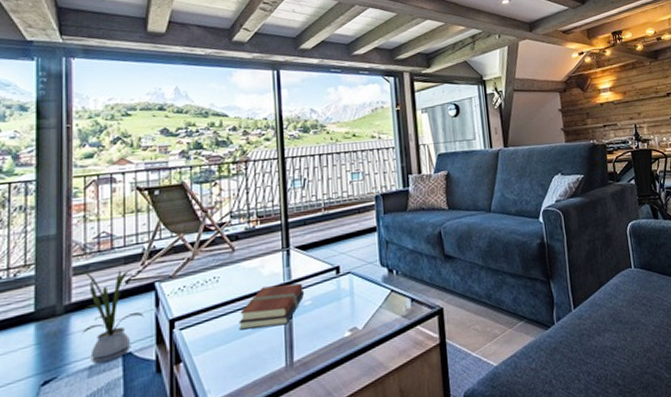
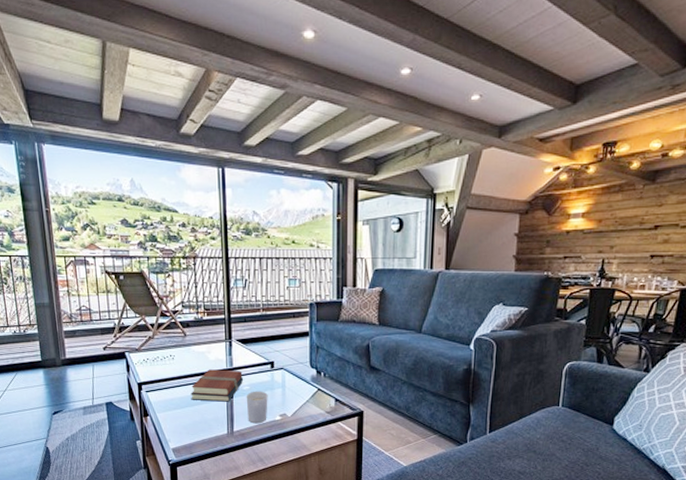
house plant: present [73,268,145,364] -> none [65,334,119,406]
candle holder: none [308,303,335,347] -> present [246,391,268,424]

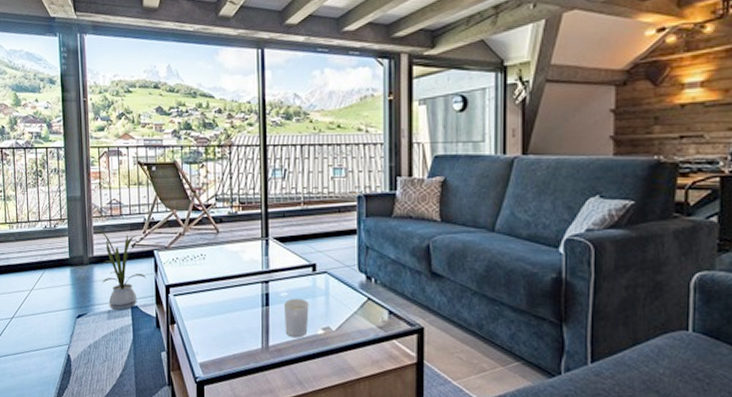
house plant: none [65,334,119,406] -> present [94,230,147,310]
books: present [191,369,244,402] -> none [222,271,282,311]

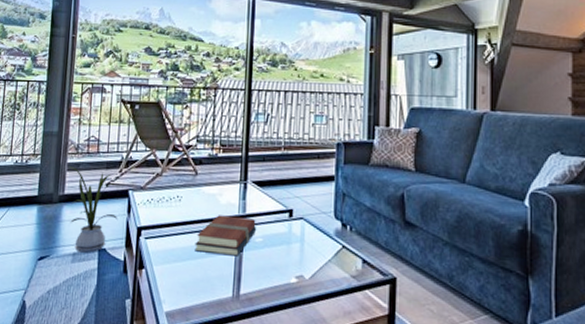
books: none [222,271,282,311] -> present [194,215,257,257]
candle holder: present [283,298,309,338] -> none [257,244,284,287]

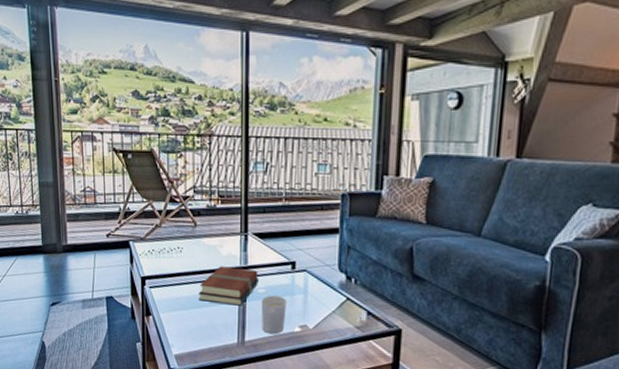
house plant: present [68,167,118,253] -> none [67,217,122,300]
candle holder: none [257,244,284,287] -> present [261,295,287,335]

